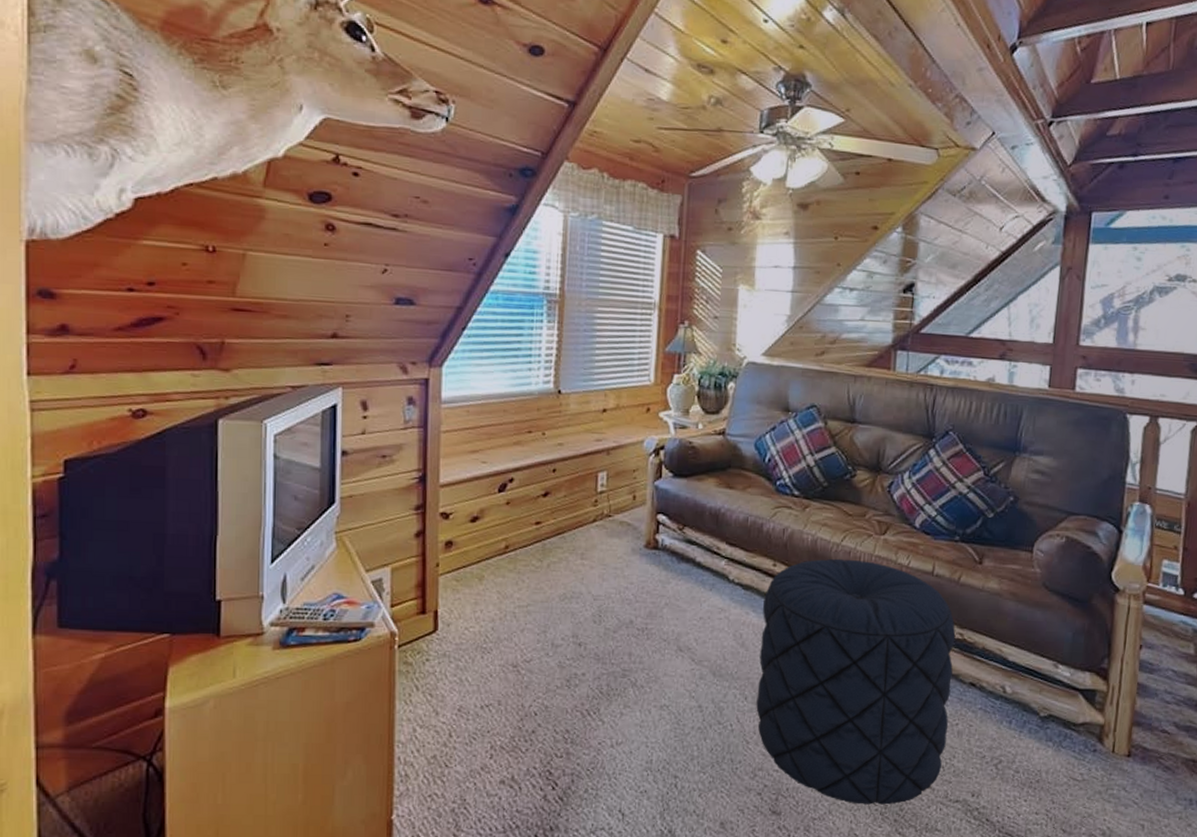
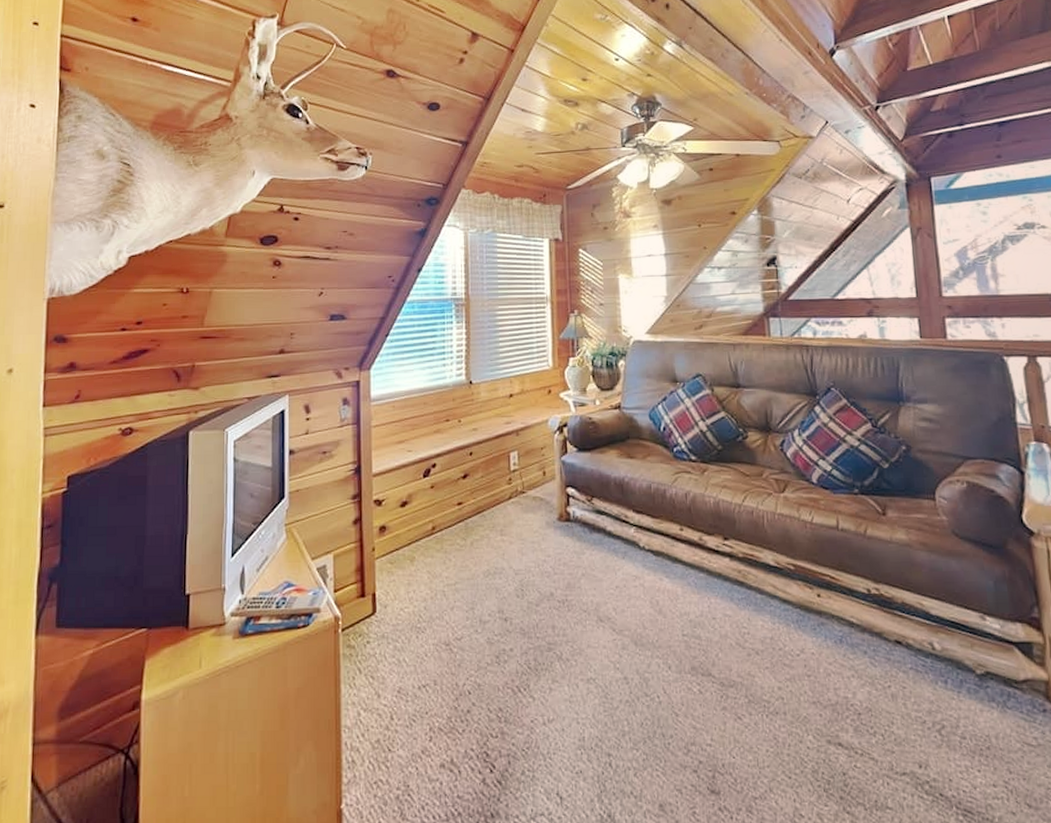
pouf: present [756,558,956,805] -> none [674,519,881,780]

